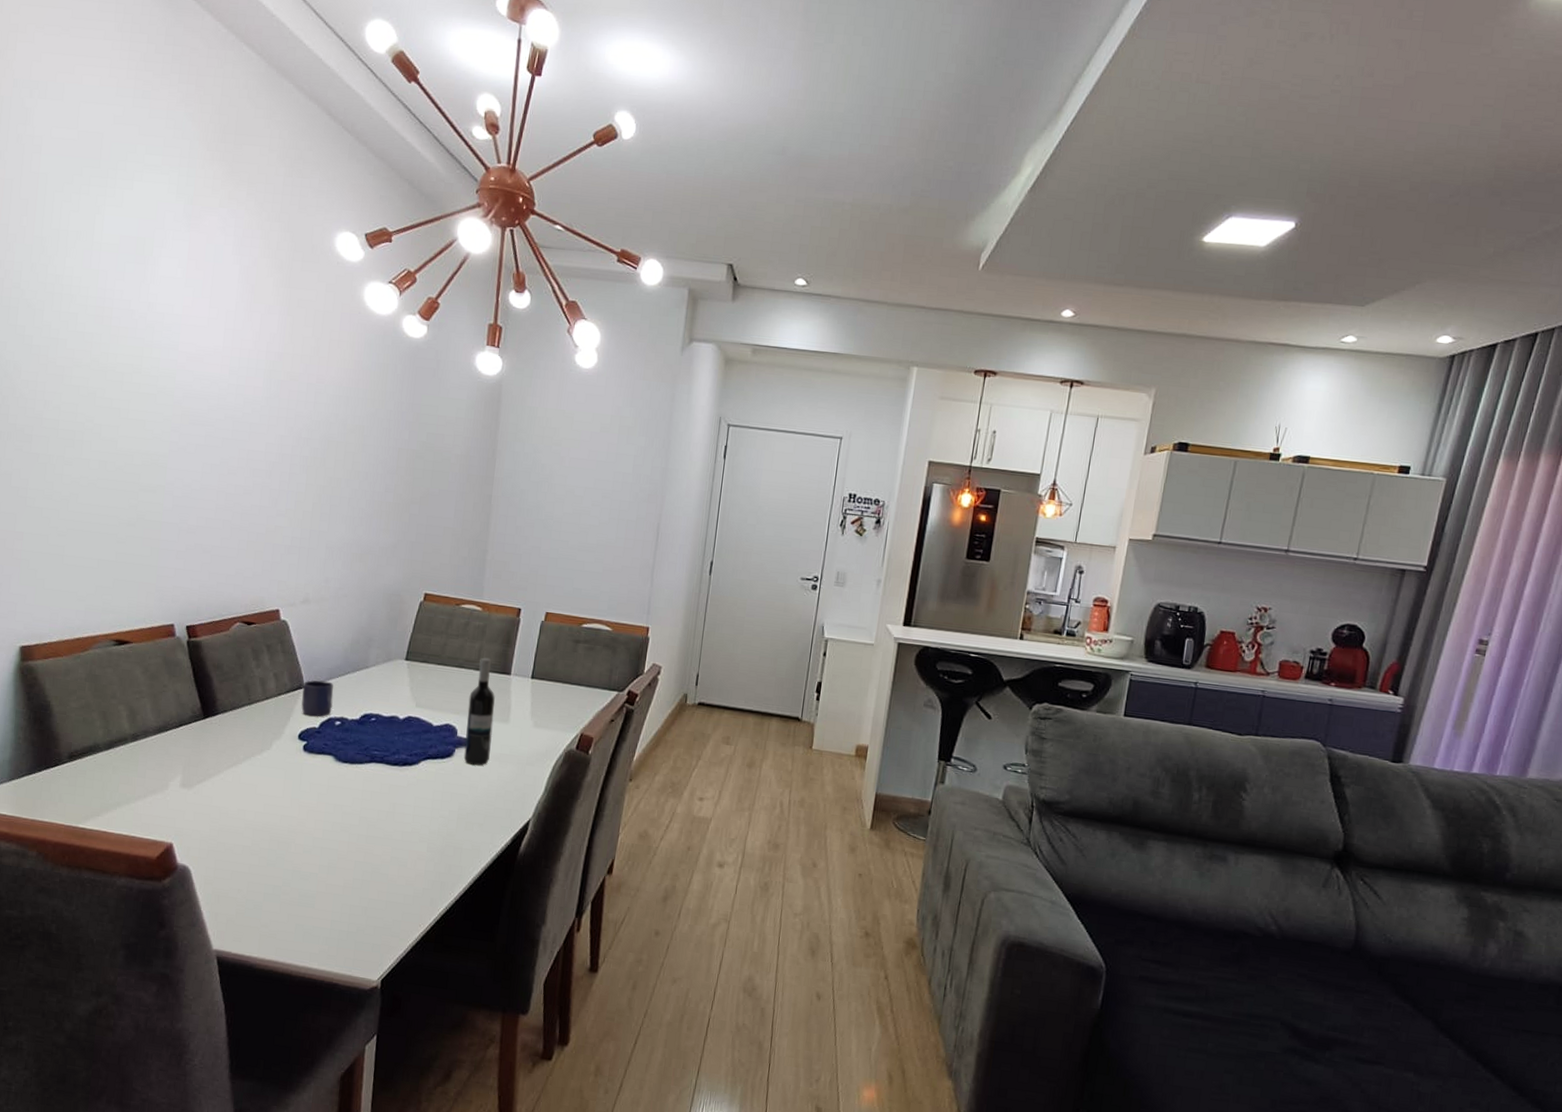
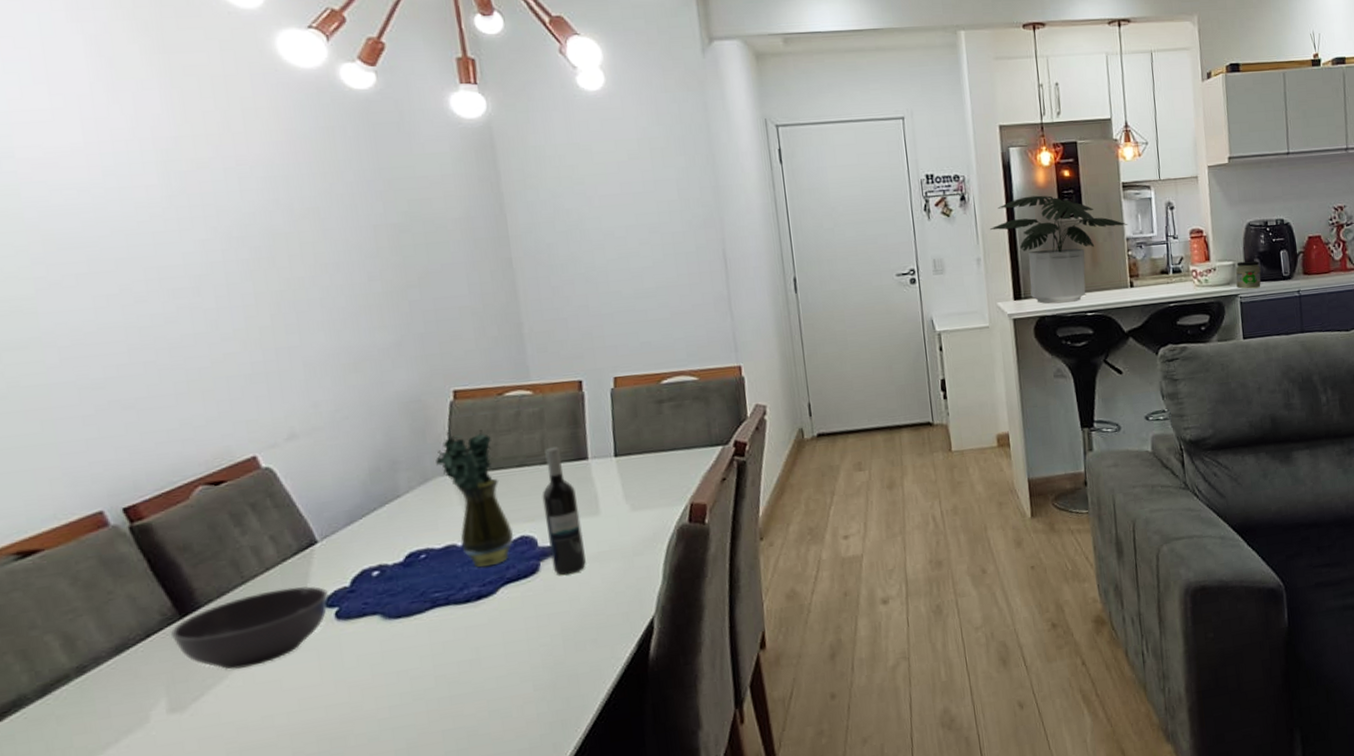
bowl: none [194,714,303,770] -> present [170,586,329,669]
mug: present [301,680,334,717] -> none [314,526,364,575]
vase: none [399,625,443,741] -> present [436,430,514,567]
potted plant: none [897,532,1032,641] -> present [990,195,1128,305]
jar: none [1130,639,1161,670] -> present [1236,261,1261,289]

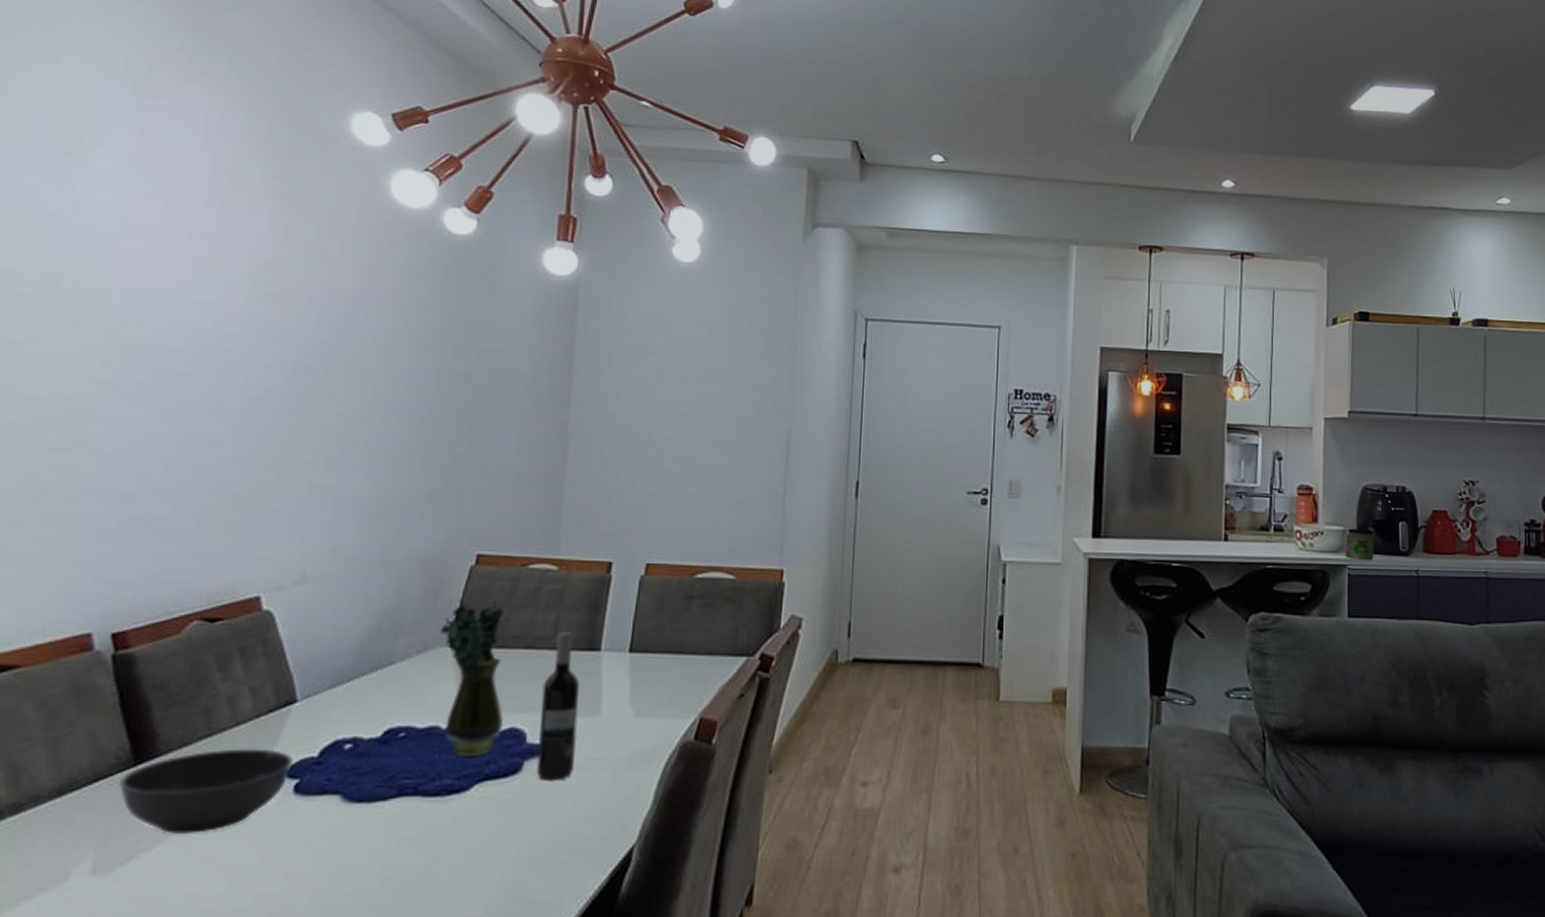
potted plant: present [990,195,1128,305] -> none [1076,425,1229,550]

